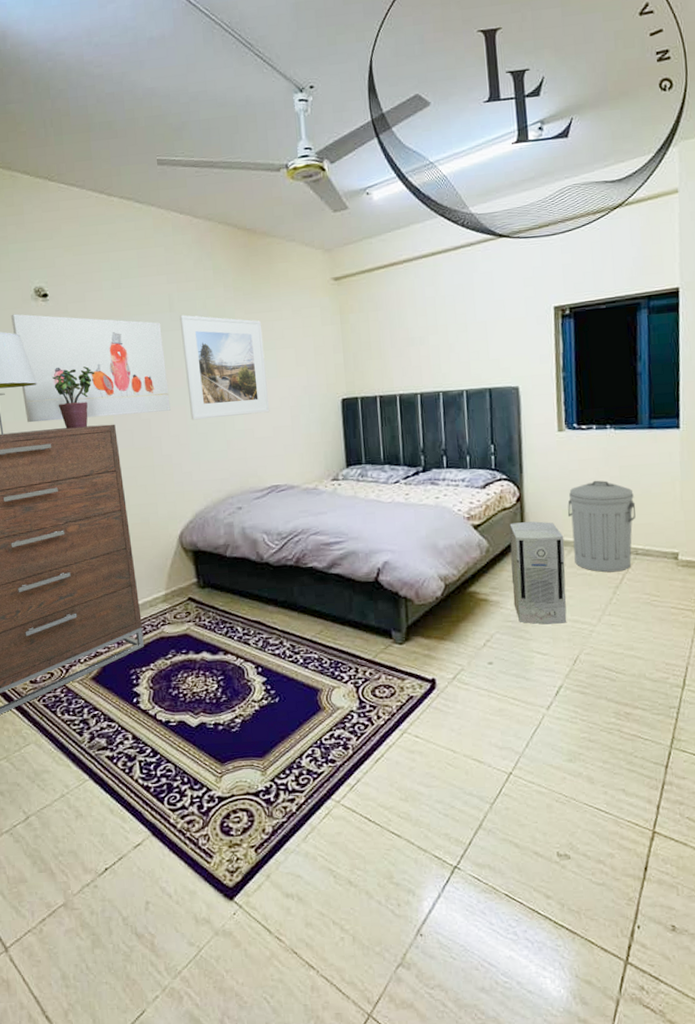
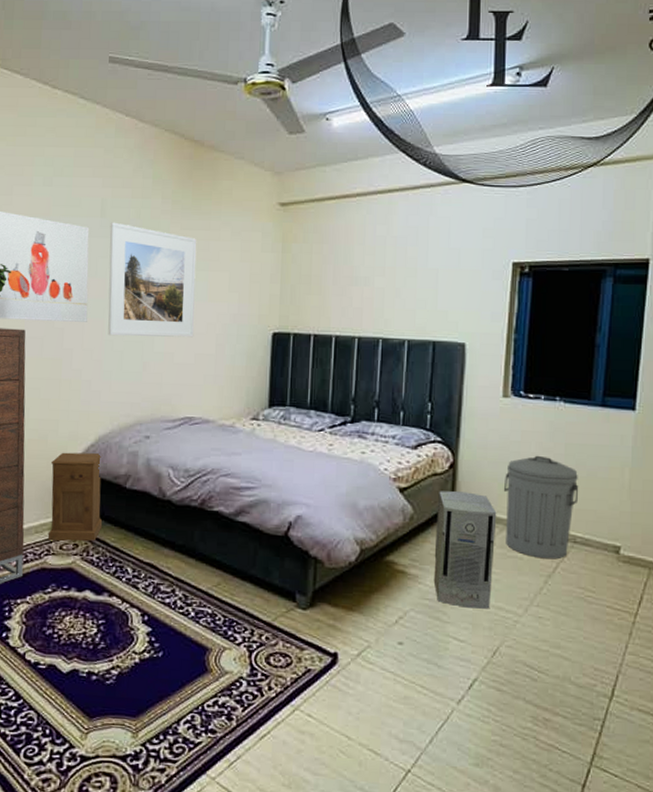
nightstand: none [155,527,210,612] -> present [48,452,103,542]

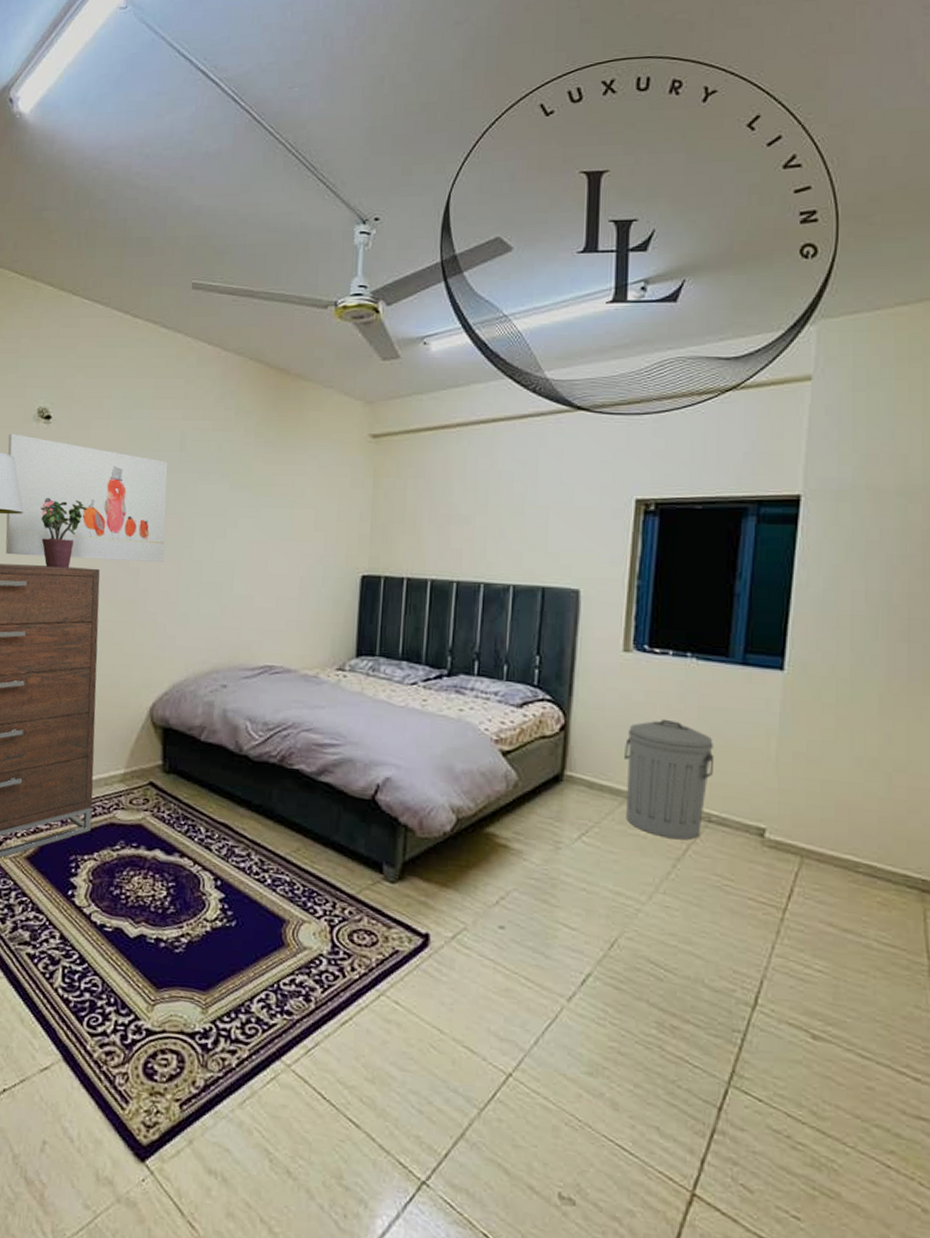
nightstand: present [48,452,103,542] -> none [117,700,177,797]
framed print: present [108,222,197,338] -> none [185,456,281,580]
air purifier: present [433,491,497,609] -> none [540,756,616,894]

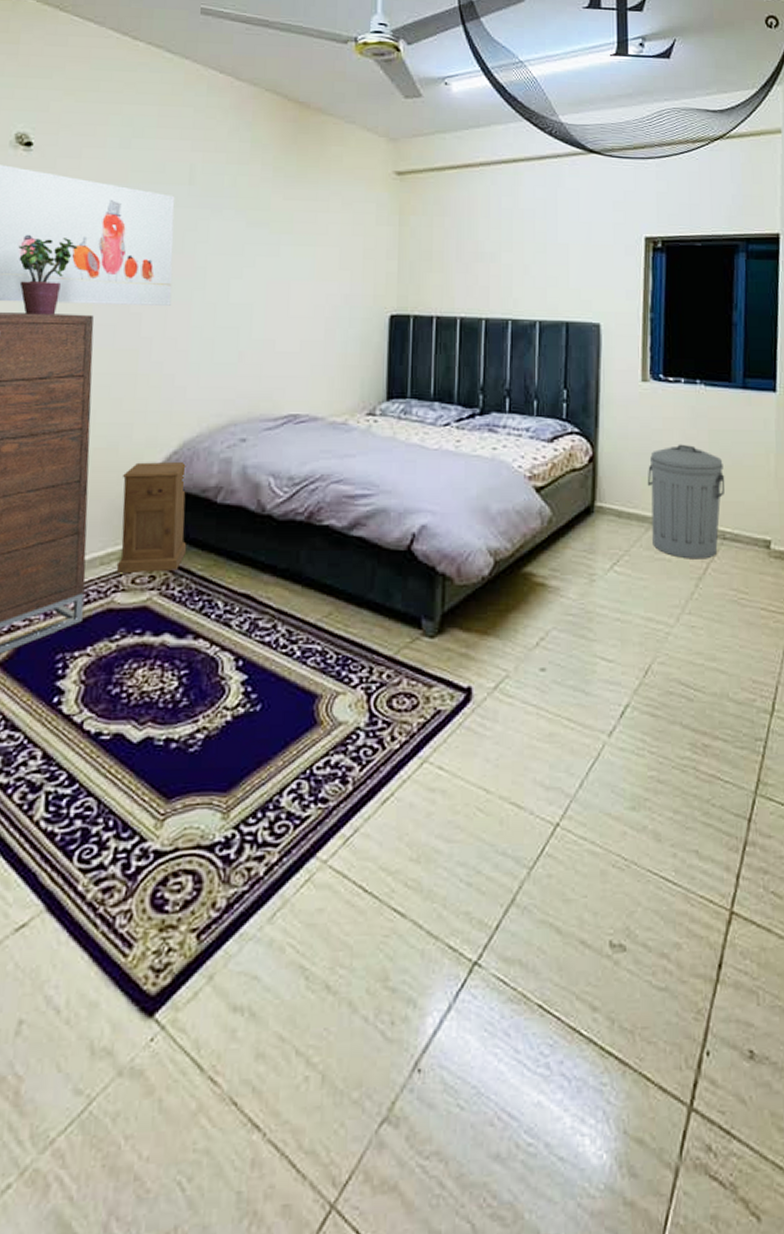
nightstand: none [117,700,177,797] -> present [116,461,188,574]

